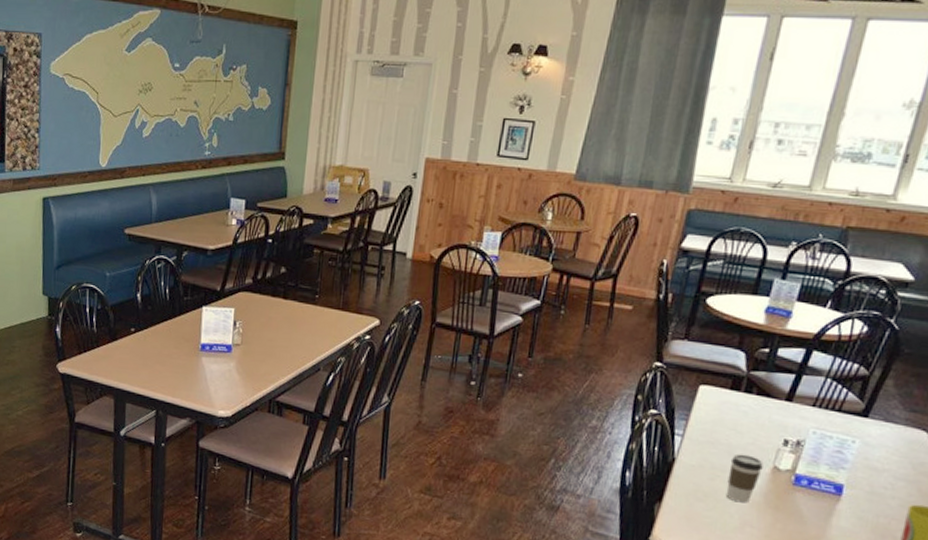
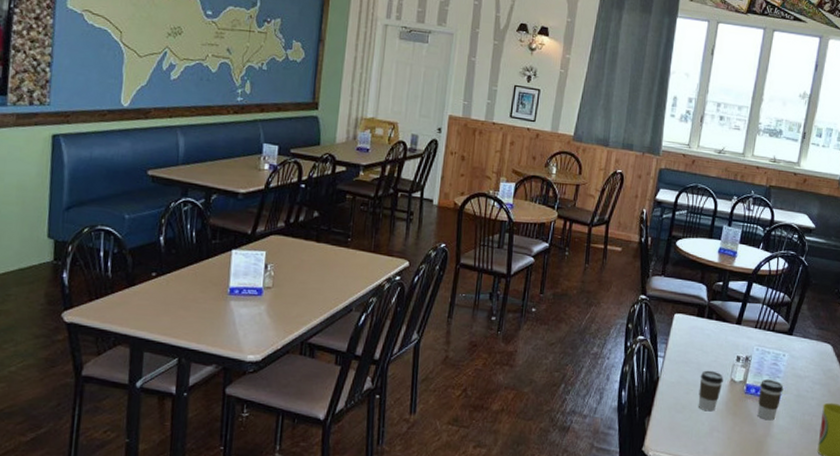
coffee cup: none [809,469,850,520] -> present [757,379,784,421]

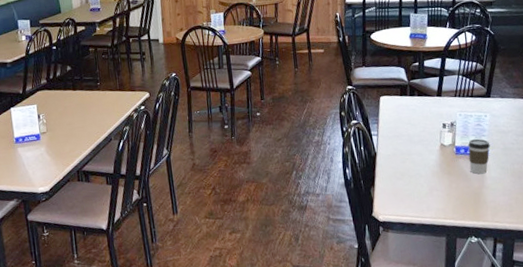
coffee cup: present [698,370,724,412] -> none [412,139,434,175]

